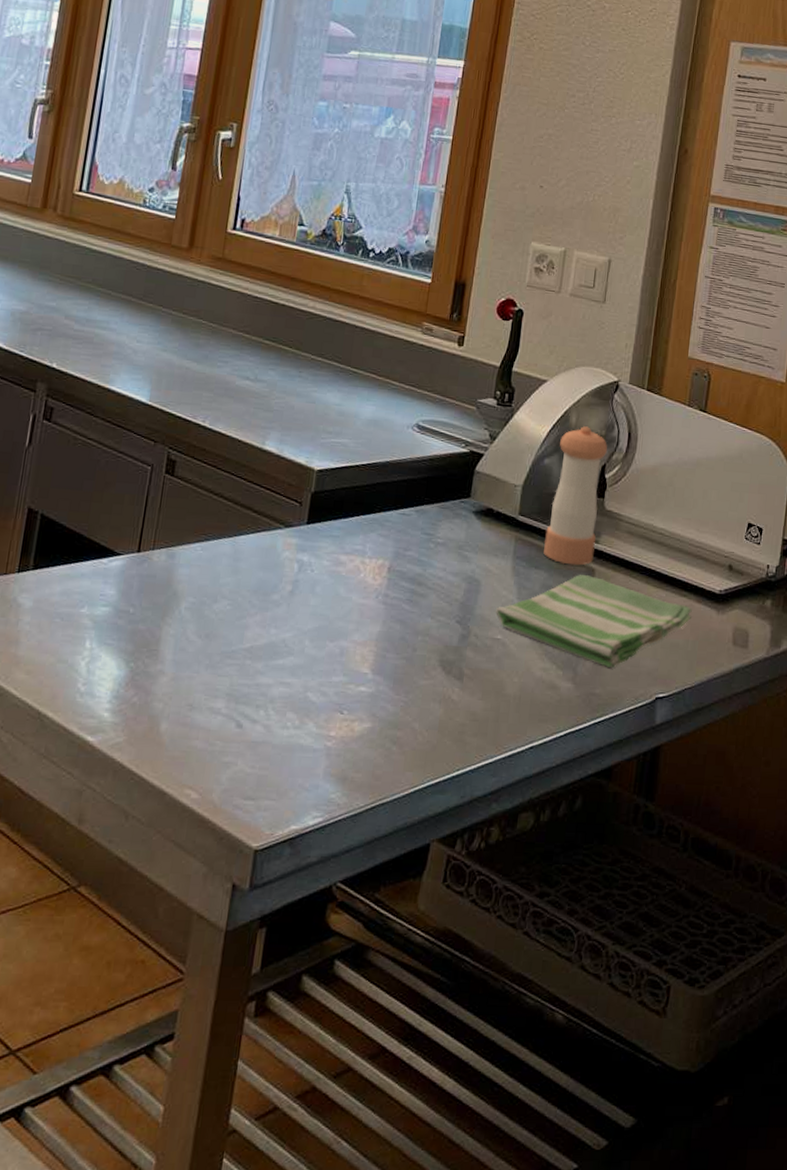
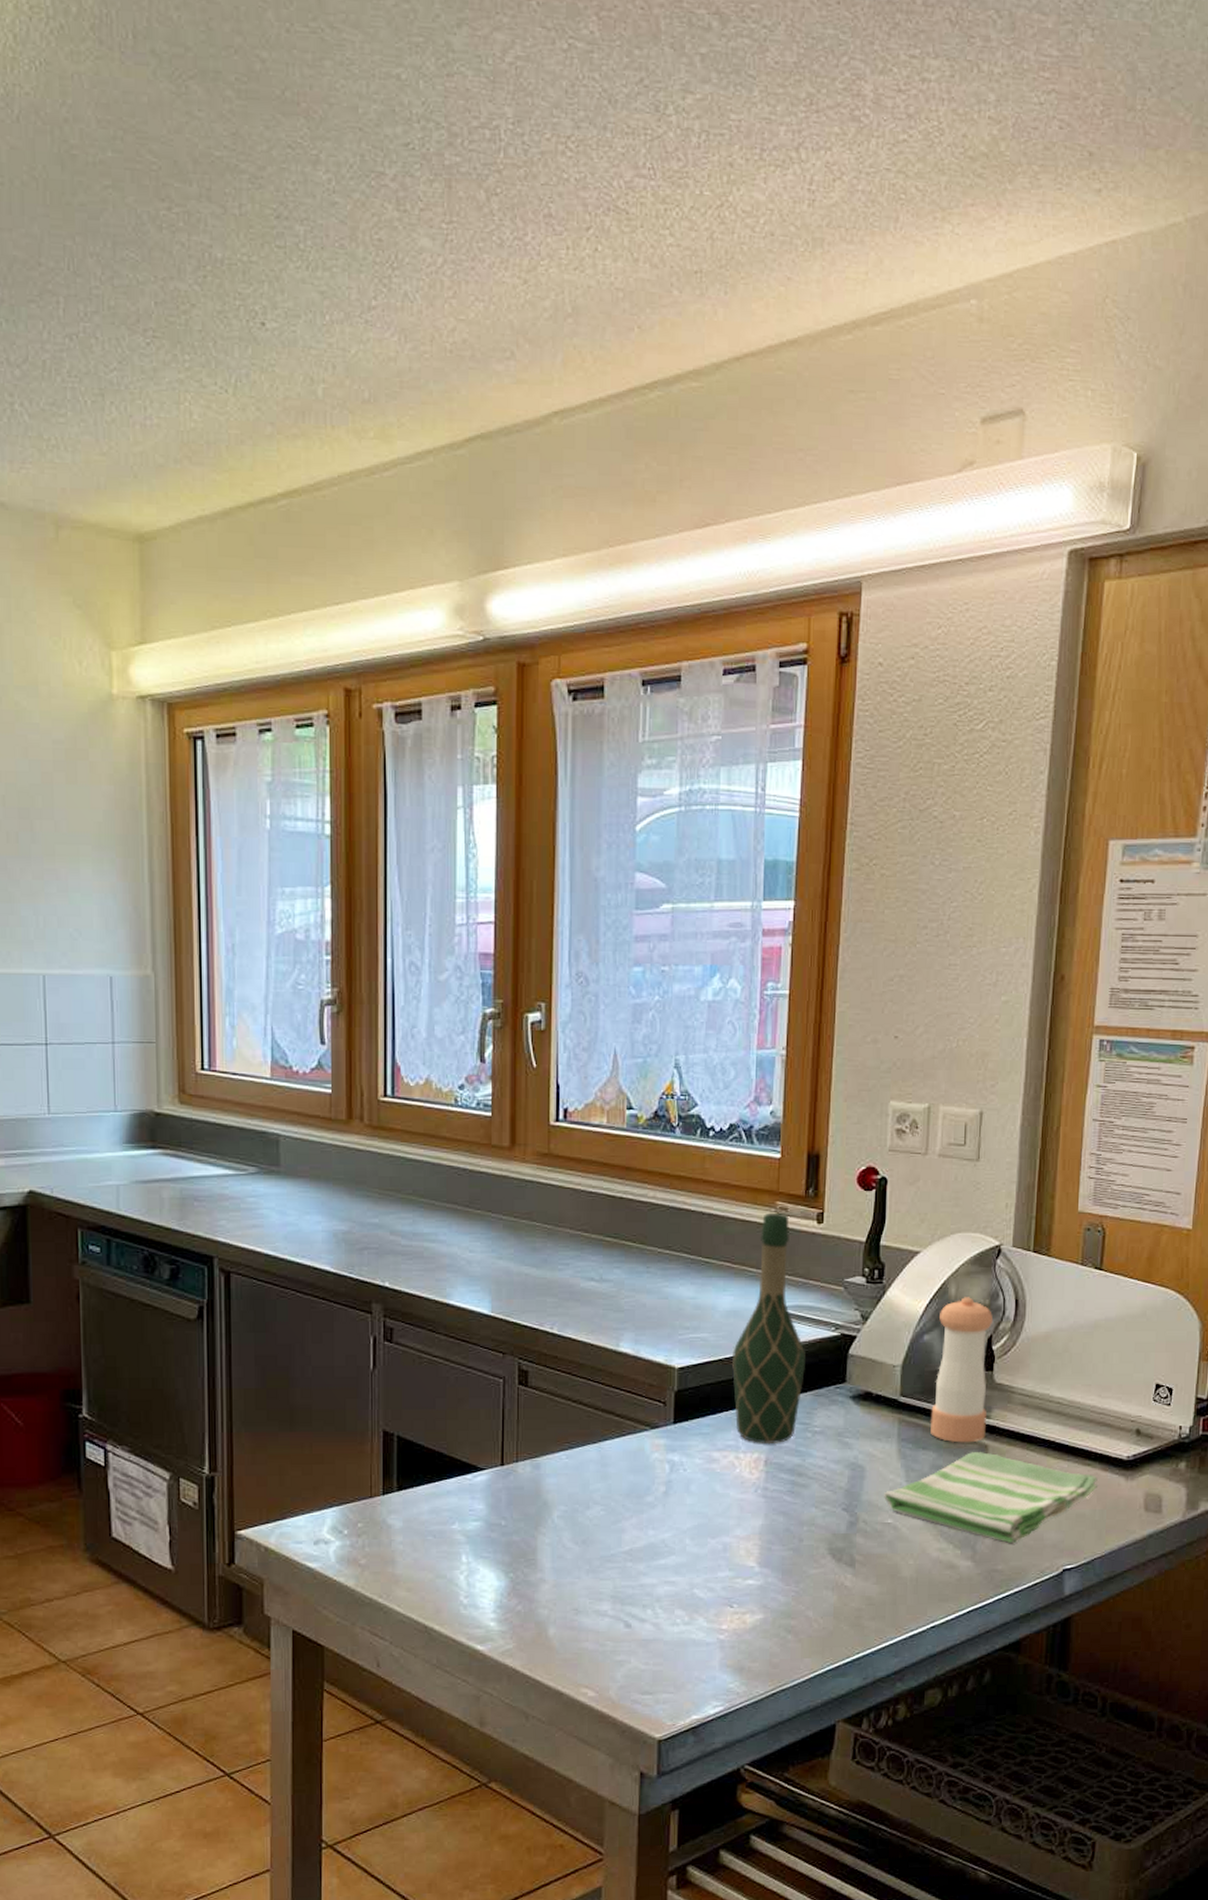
wine bottle: none [365,332,436,552] -> present [732,1213,805,1445]

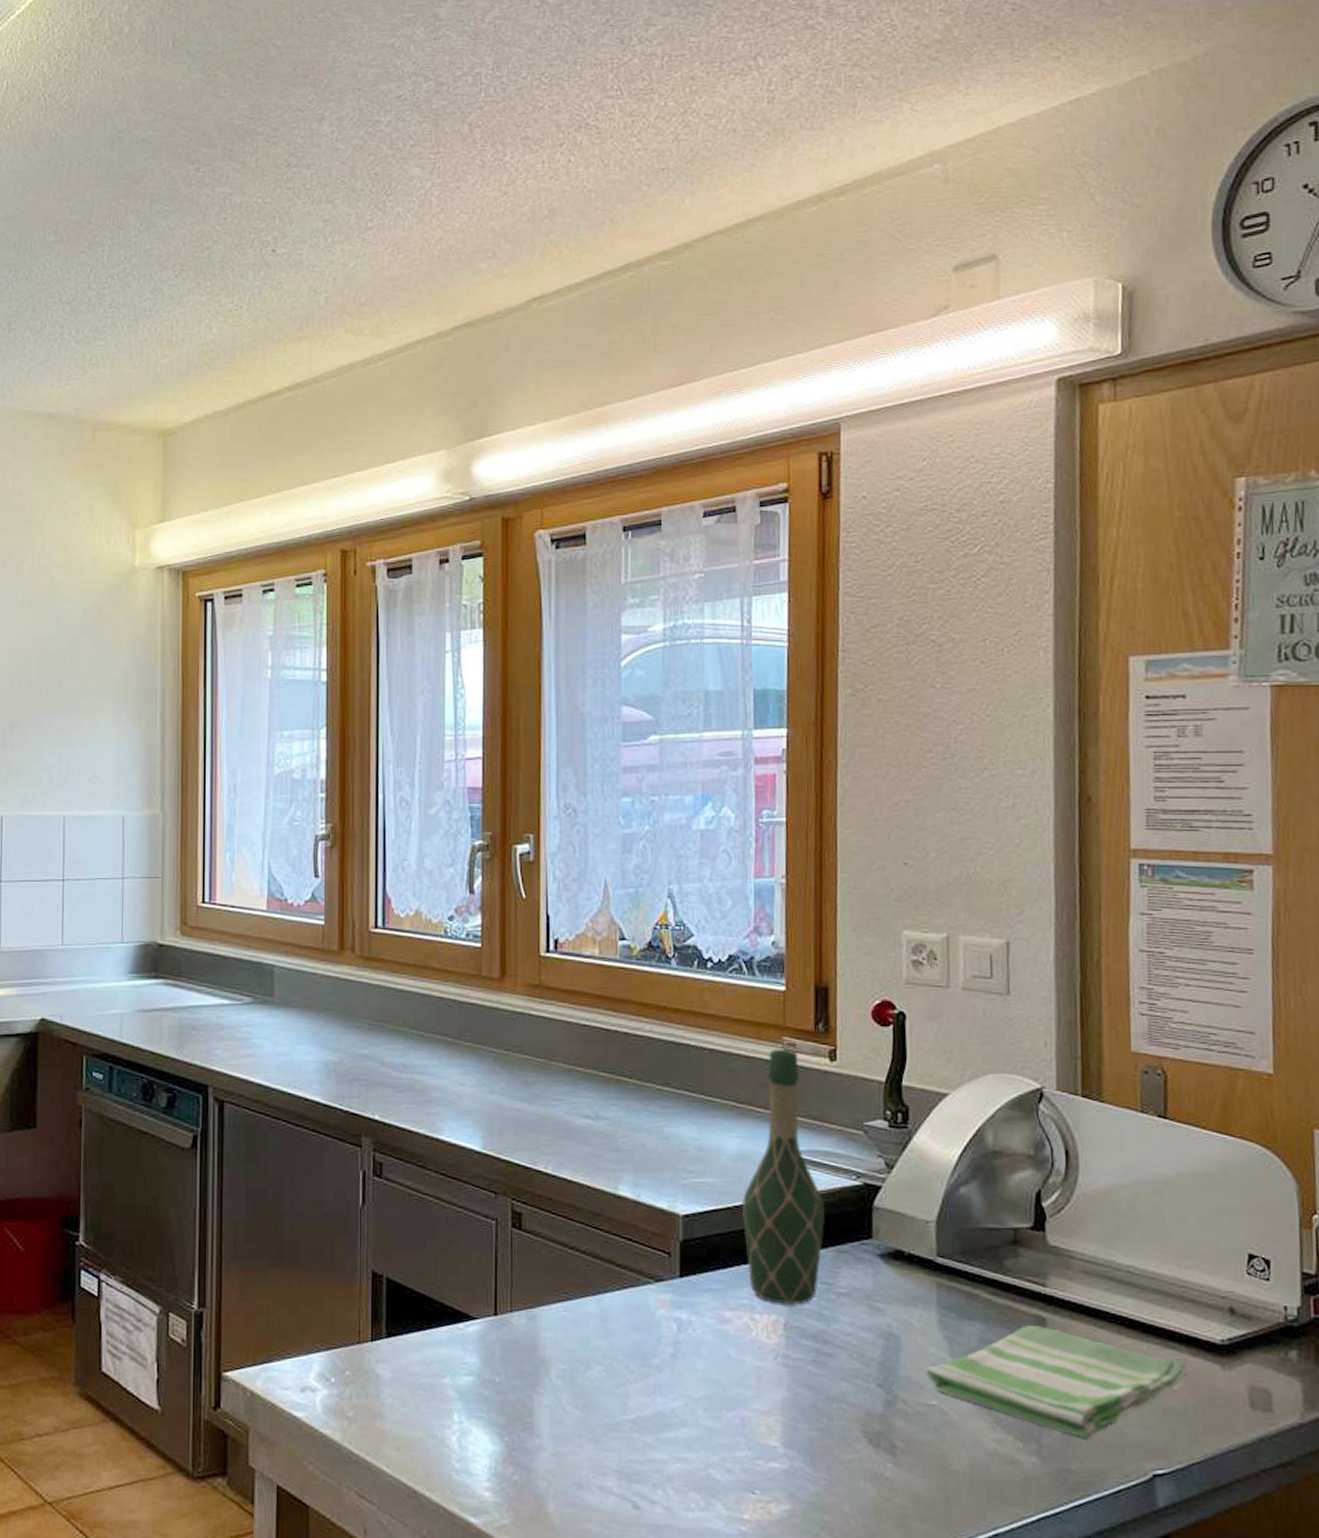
pepper shaker: present [931,1297,994,1443] -> none [975,1146,1042,1315]

